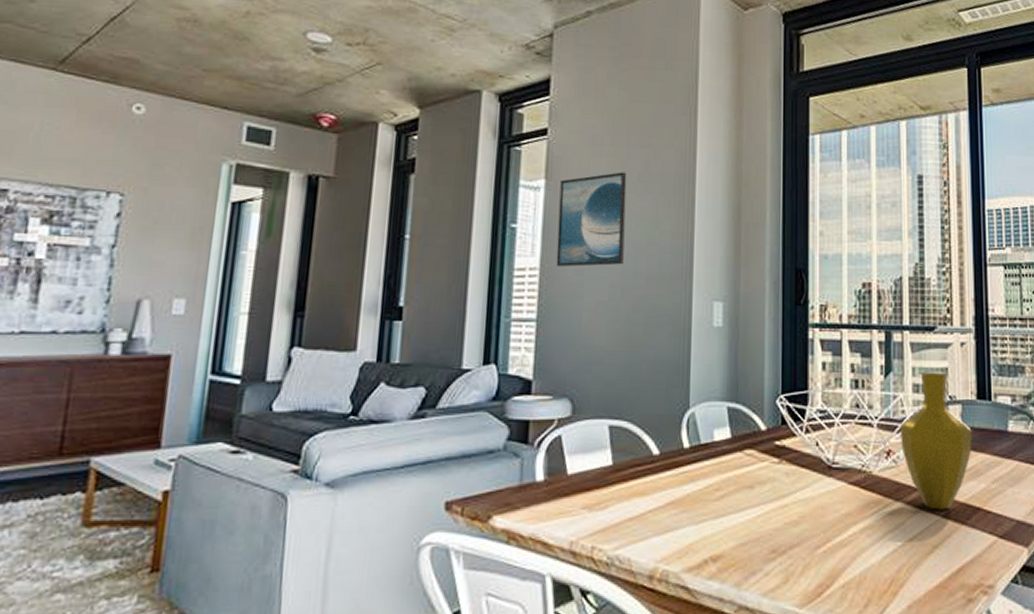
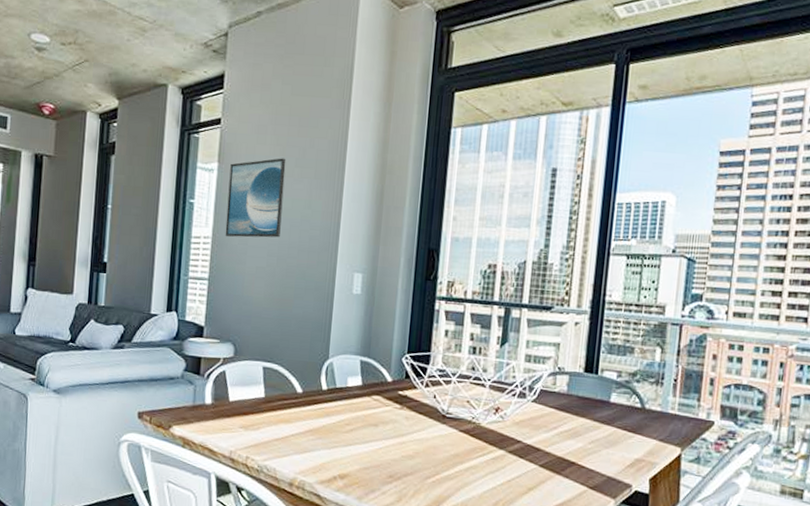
vase: present [899,372,972,510] -> none [509,345,576,461]

